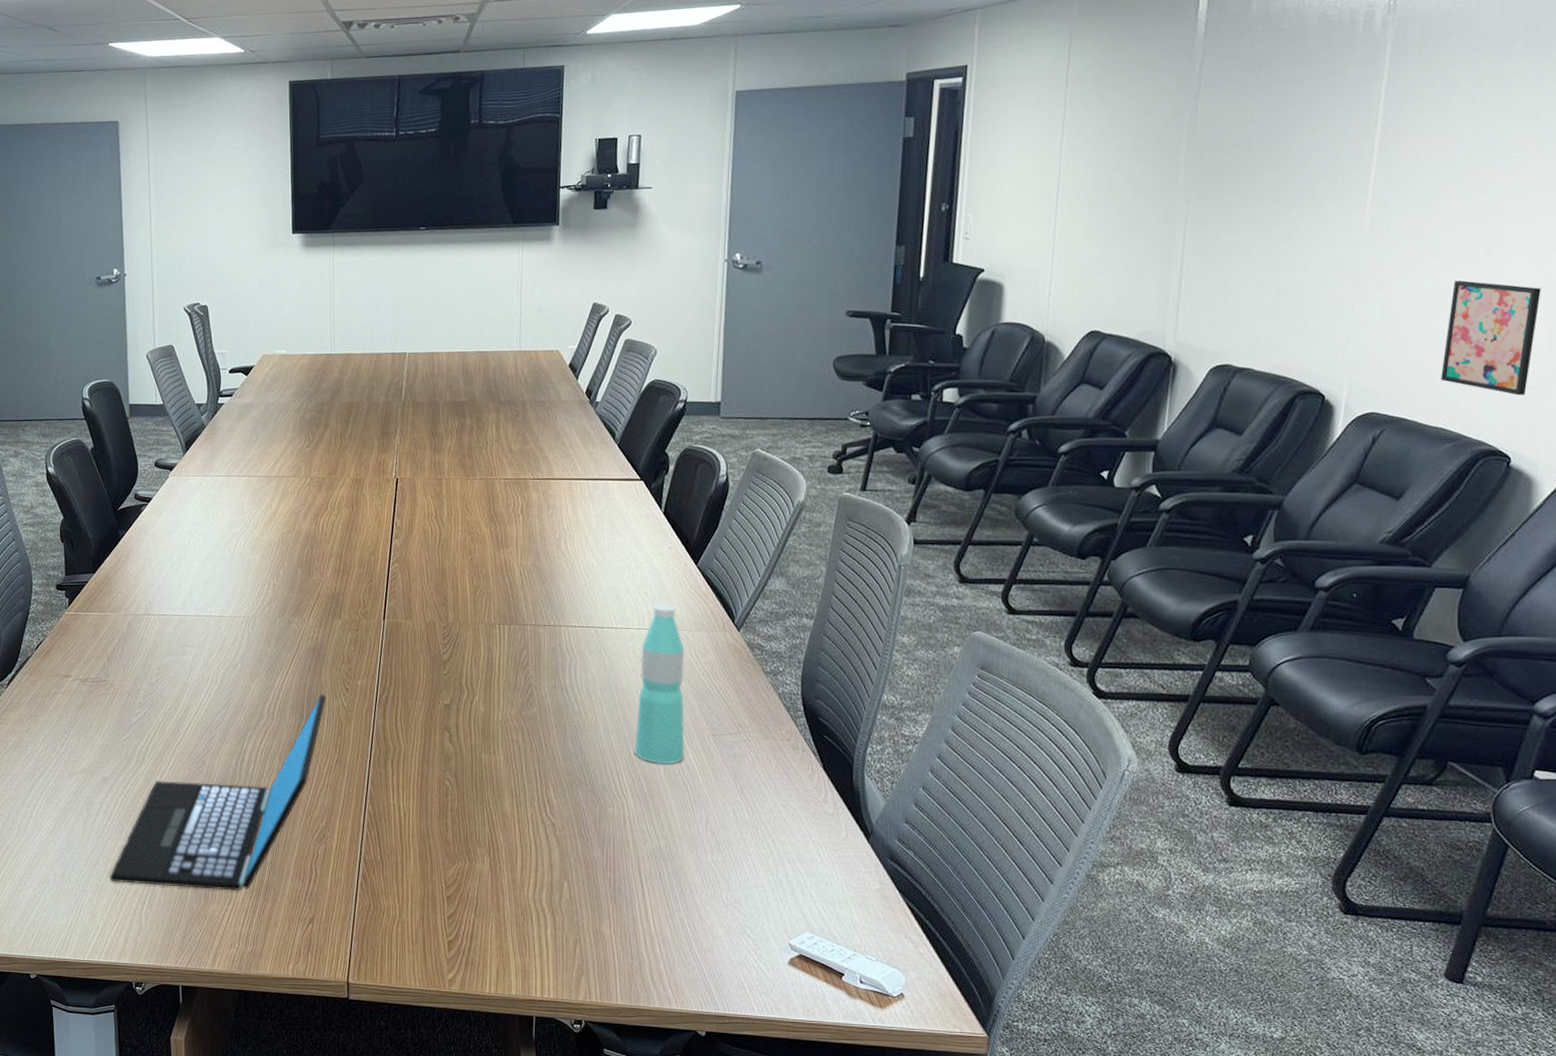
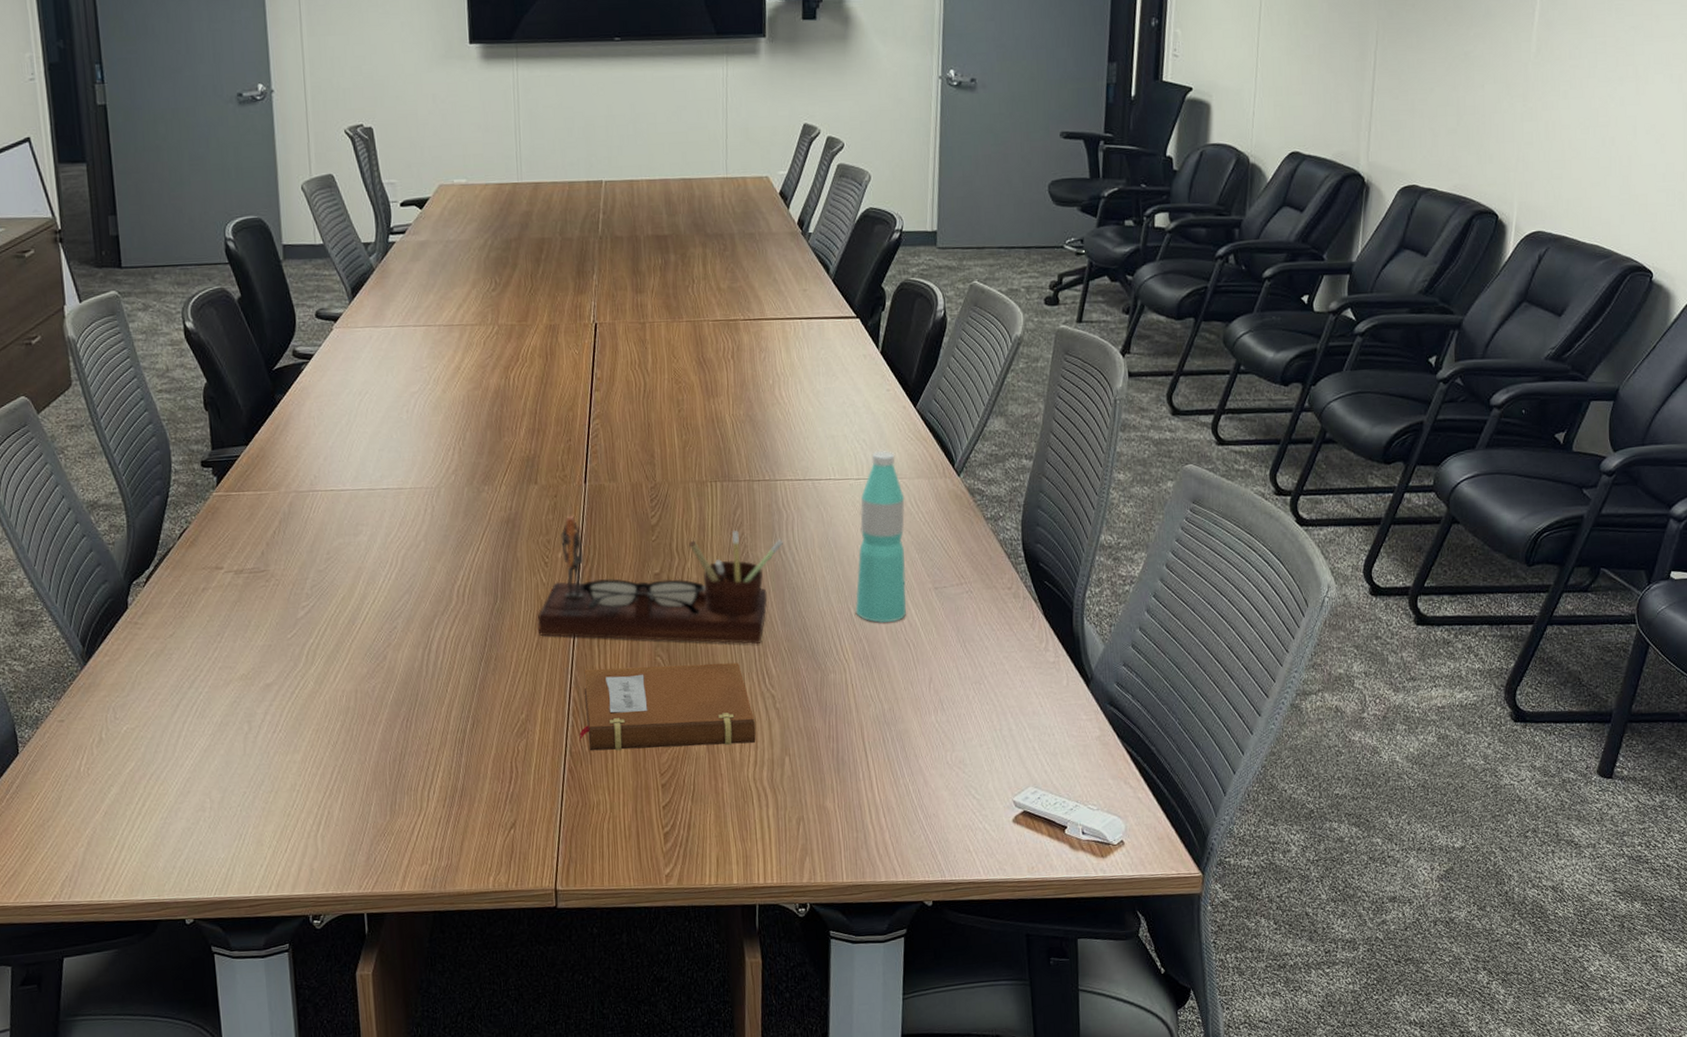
laptop: present [110,694,327,892] -> none [278,571,524,804]
desk organizer: none [338,648,566,775] -> present [537,515,783,644]
notebook: none [373,787,536,866] -> present [579,662,756,751]
wall art: present [1441,280,1541,395] -> none [1596,100,1678,212]

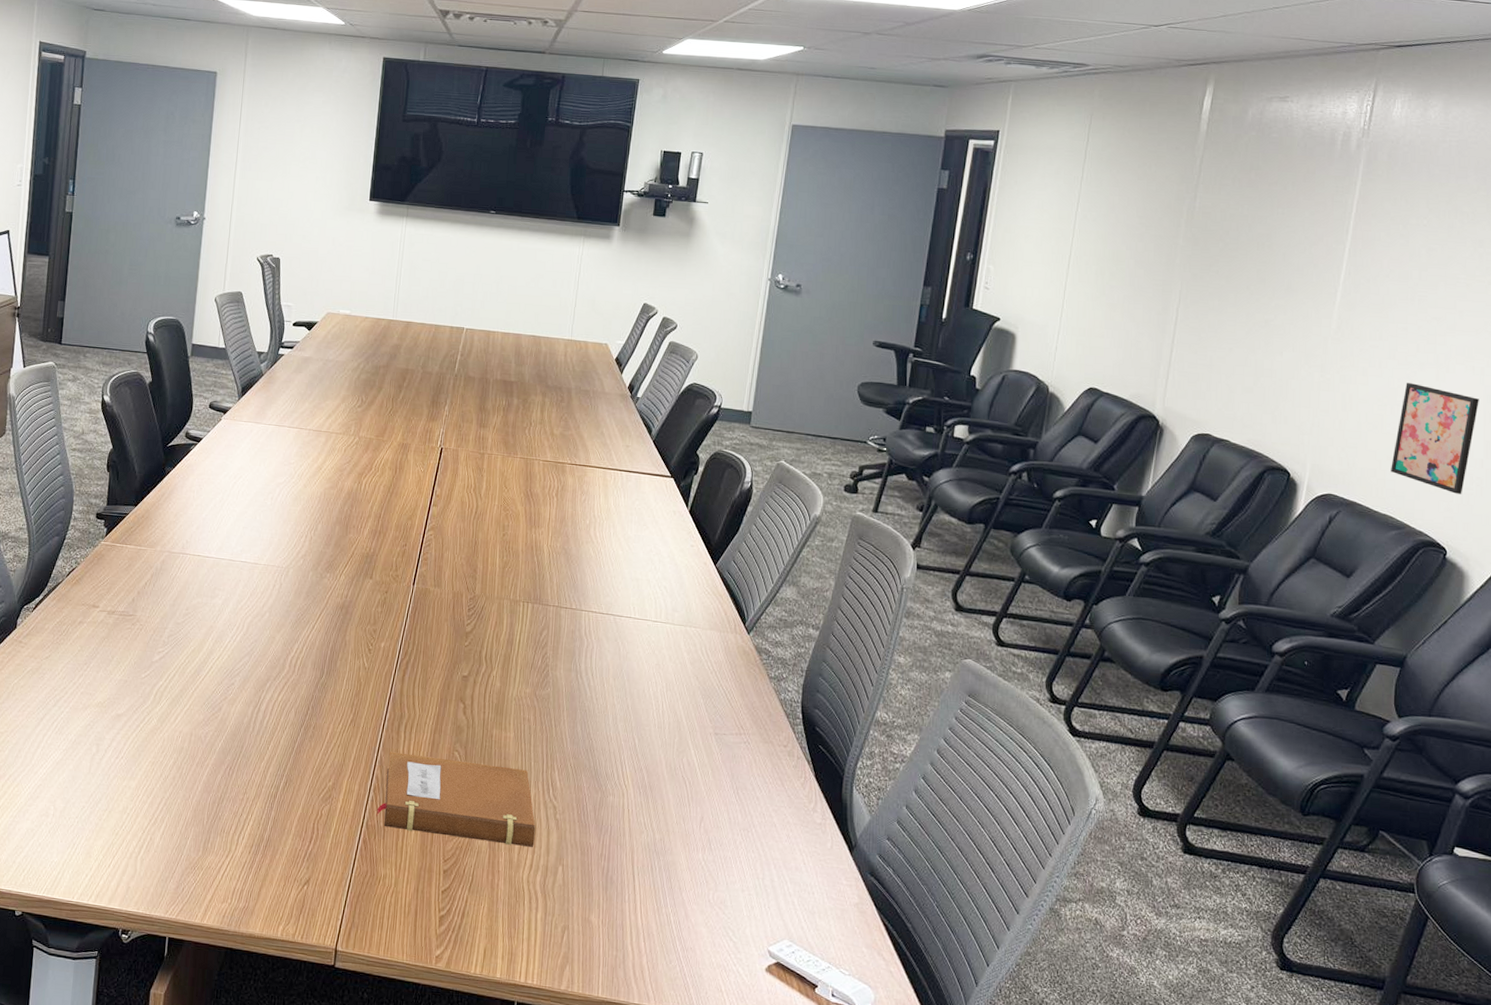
desk organizer: present [537,515,783,644] -> none [354,611,581,756]
water bottle: present [855,450,906,624] -> none [639,598,697,759]
wall art: none [1596,100,1678,212] -> present [1391,383,1479,494]

